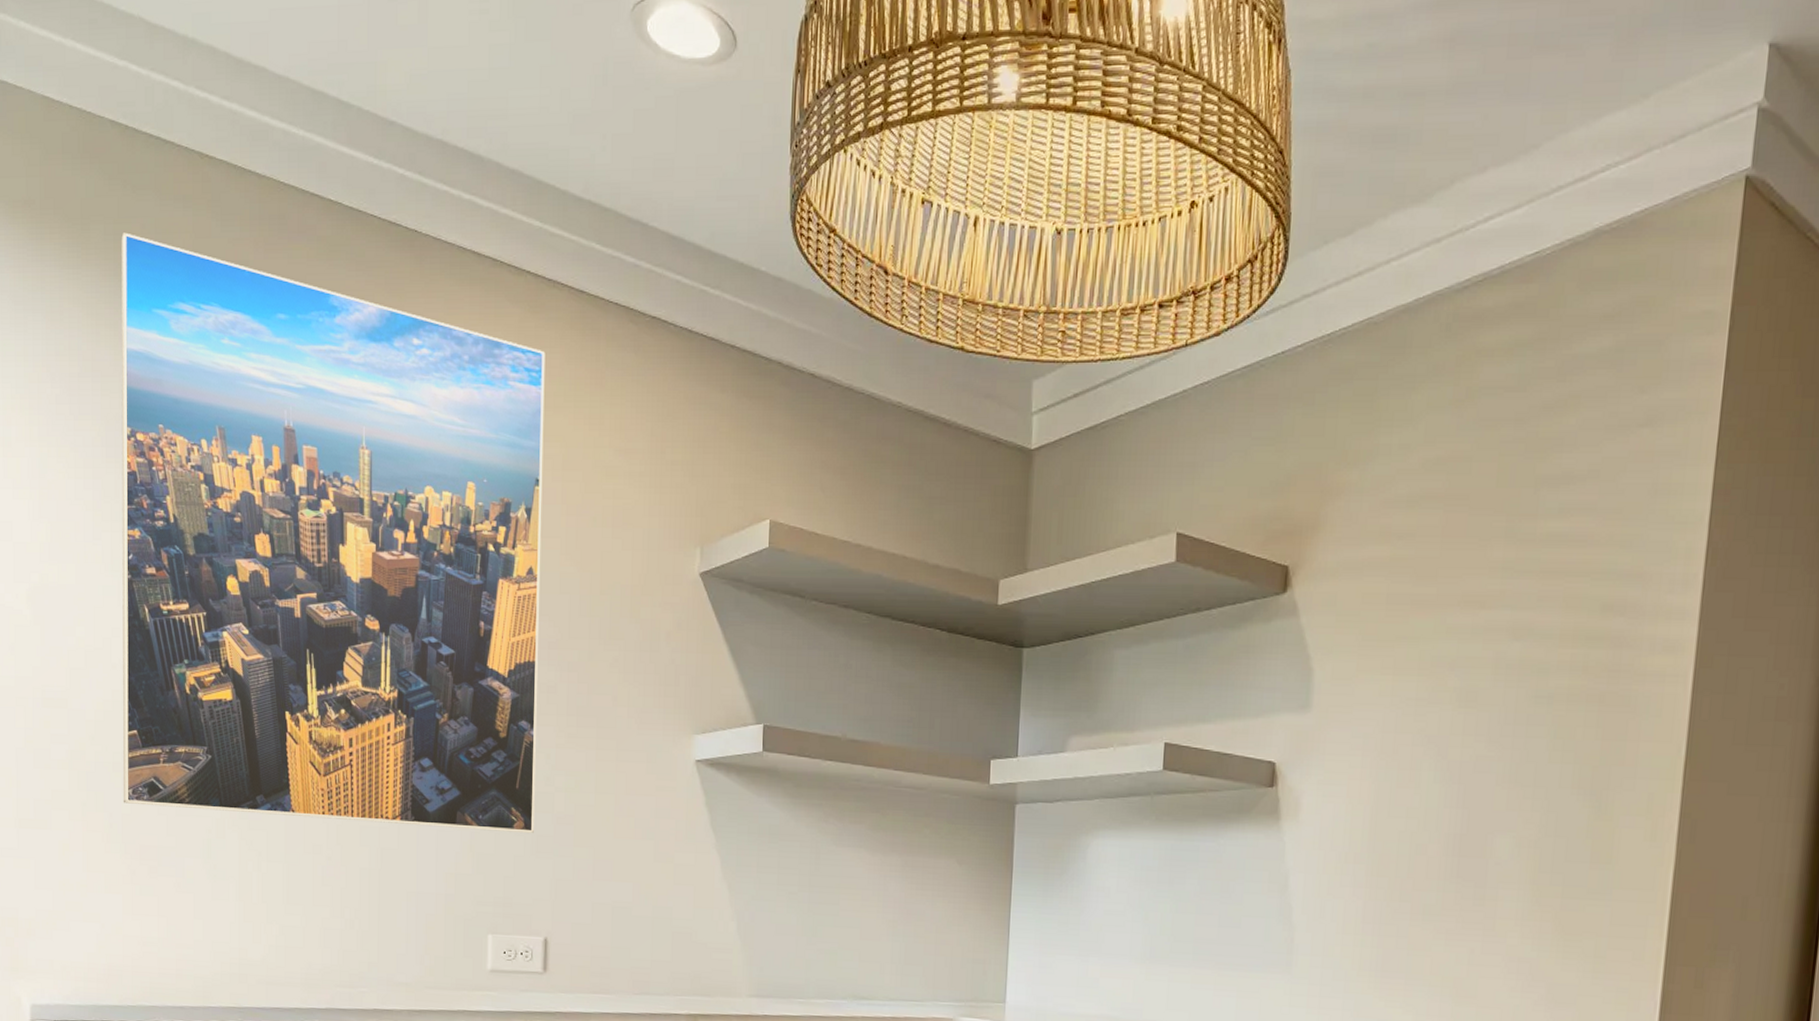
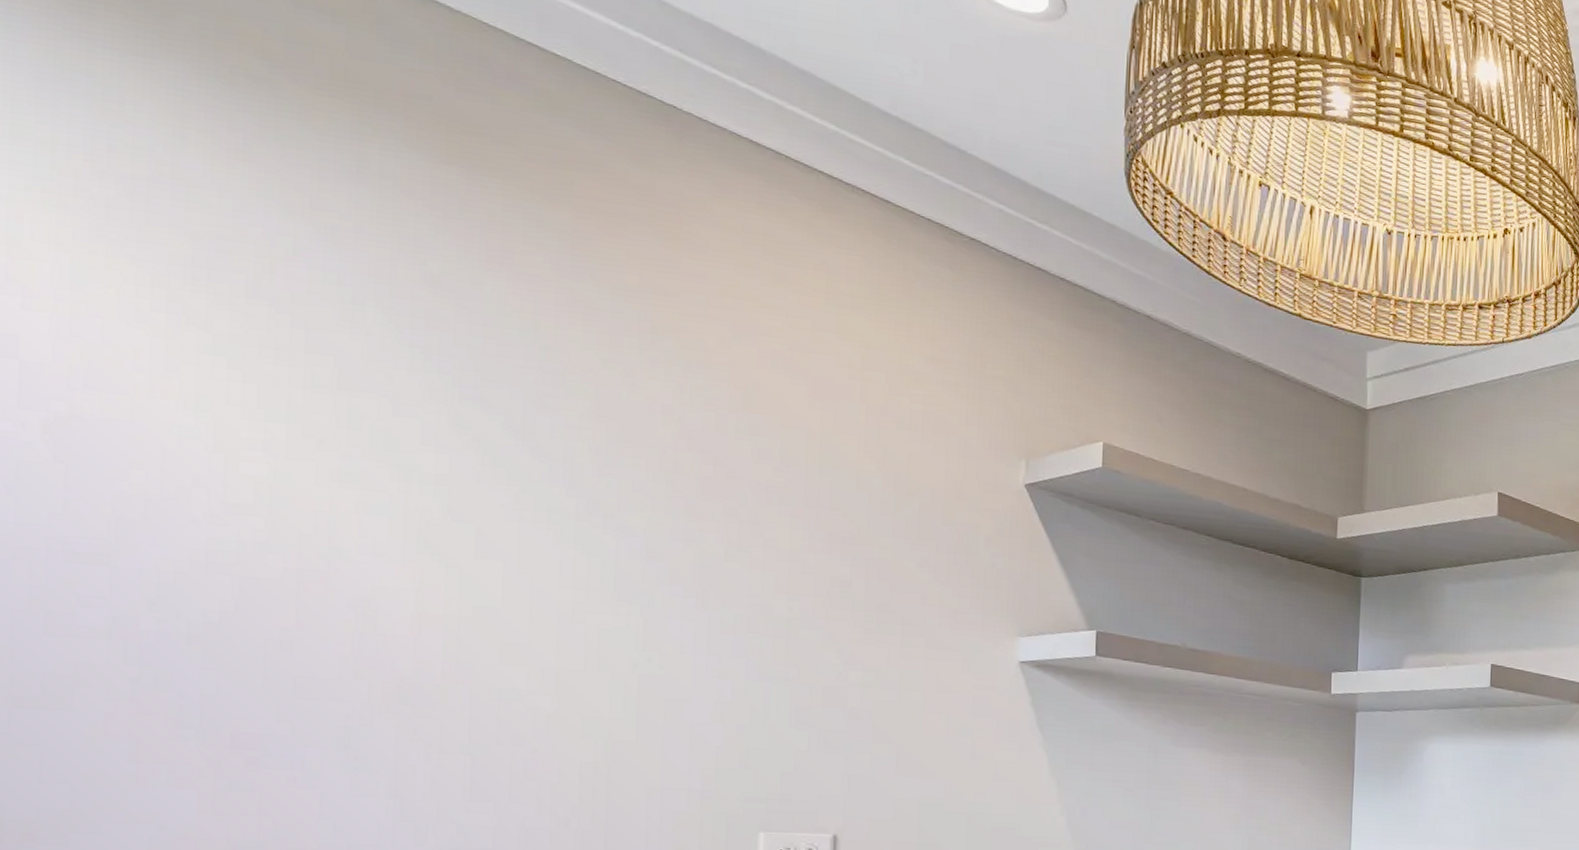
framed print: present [121,232,545,833] -> none [205,31,842,728]

